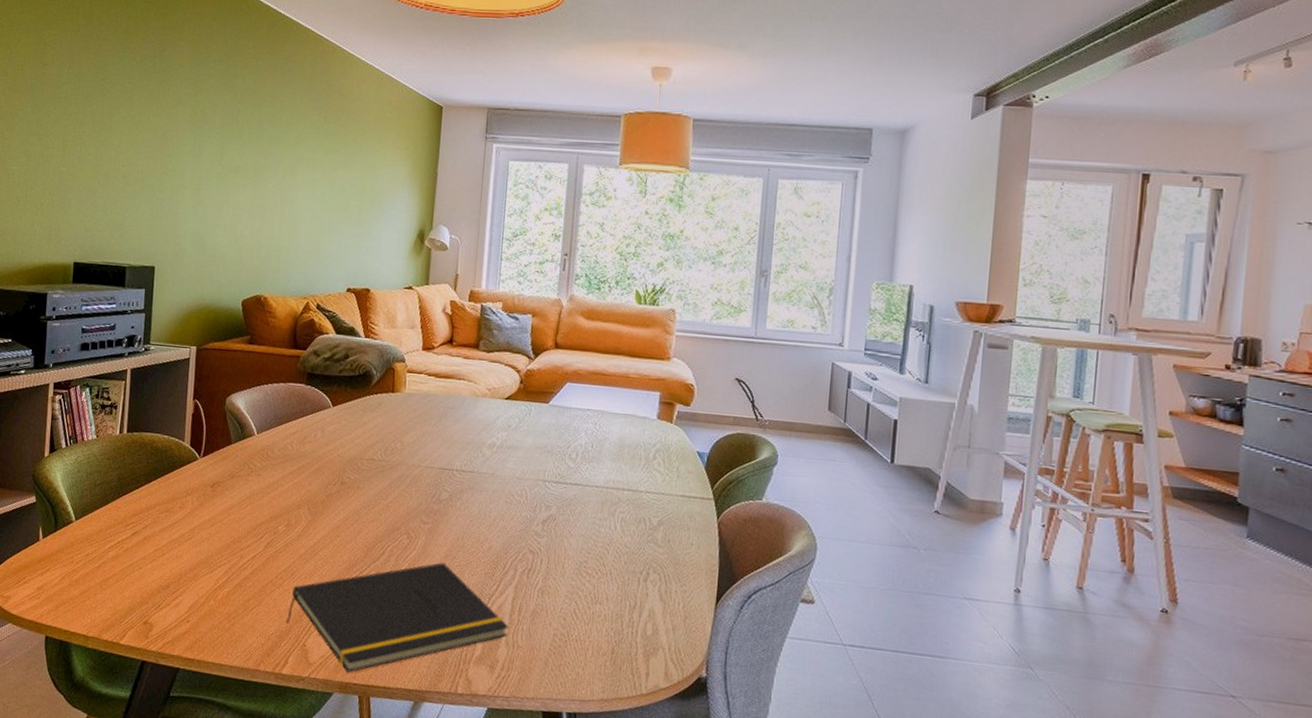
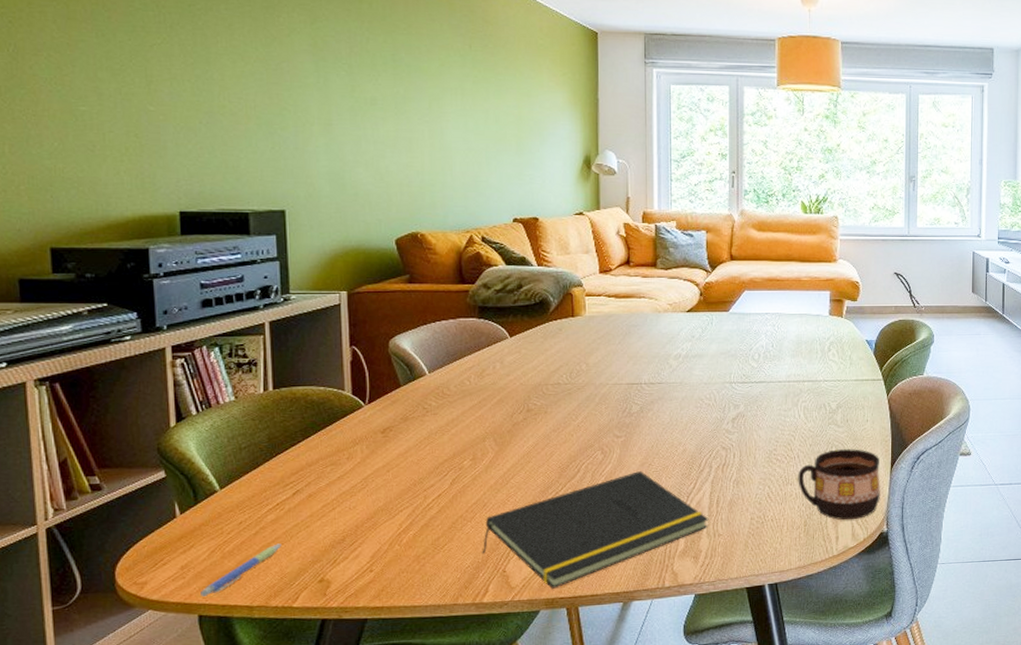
pen: none [49,580,118,620] -> present [200,543,282,598]
cup: none [608,572,703,657] -> present [798,449,880,521]

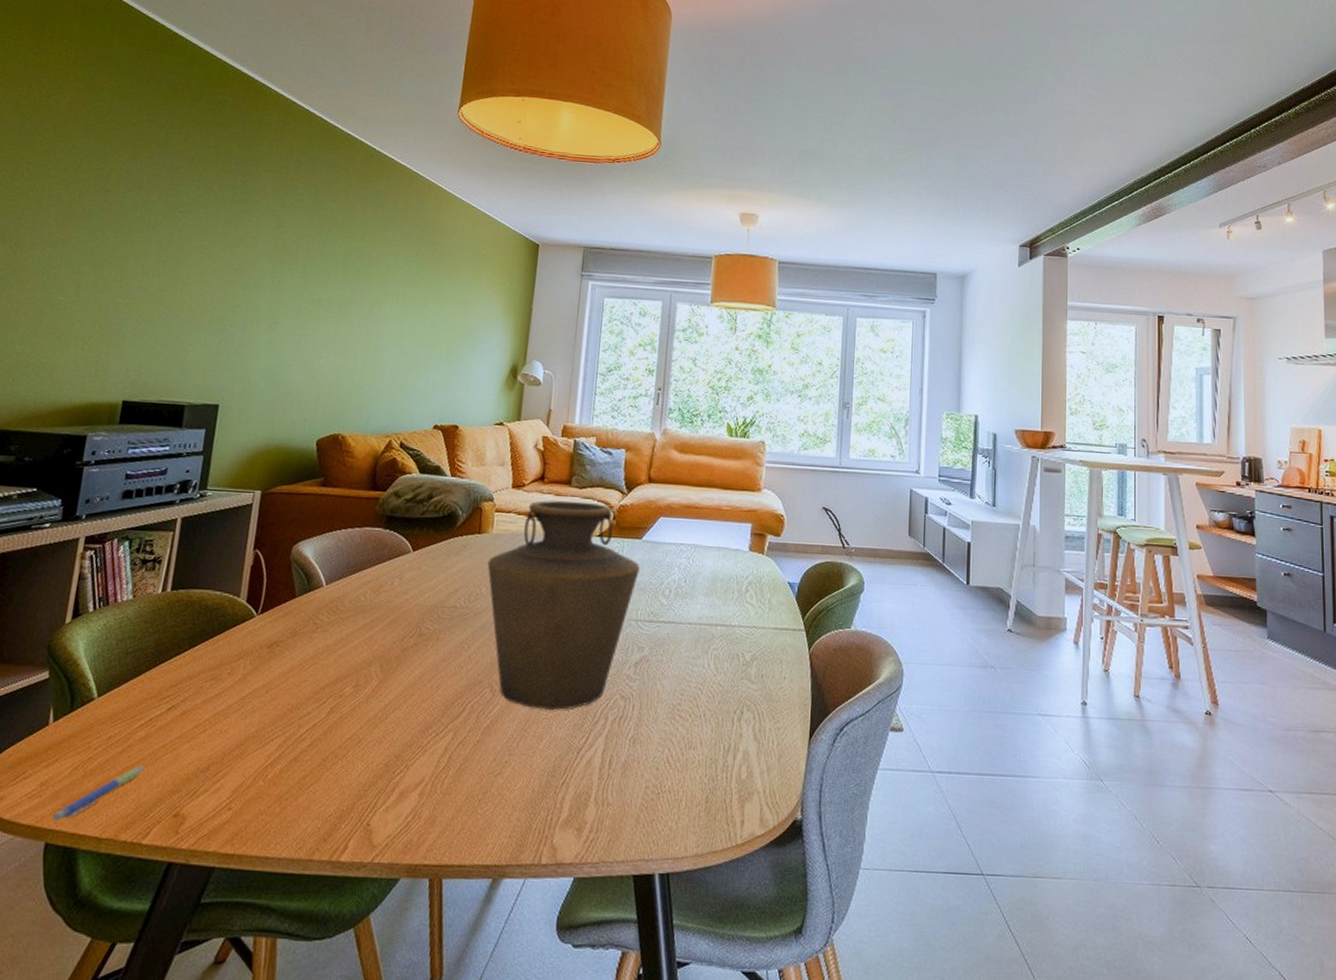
notepad: present [482,471,709,589] -> none [348,717,599,852]
vase: none [584,282,729,465] -> present [487,500,640,711]
cup: present [798,449,880,521] -> none [702,710,797,801]

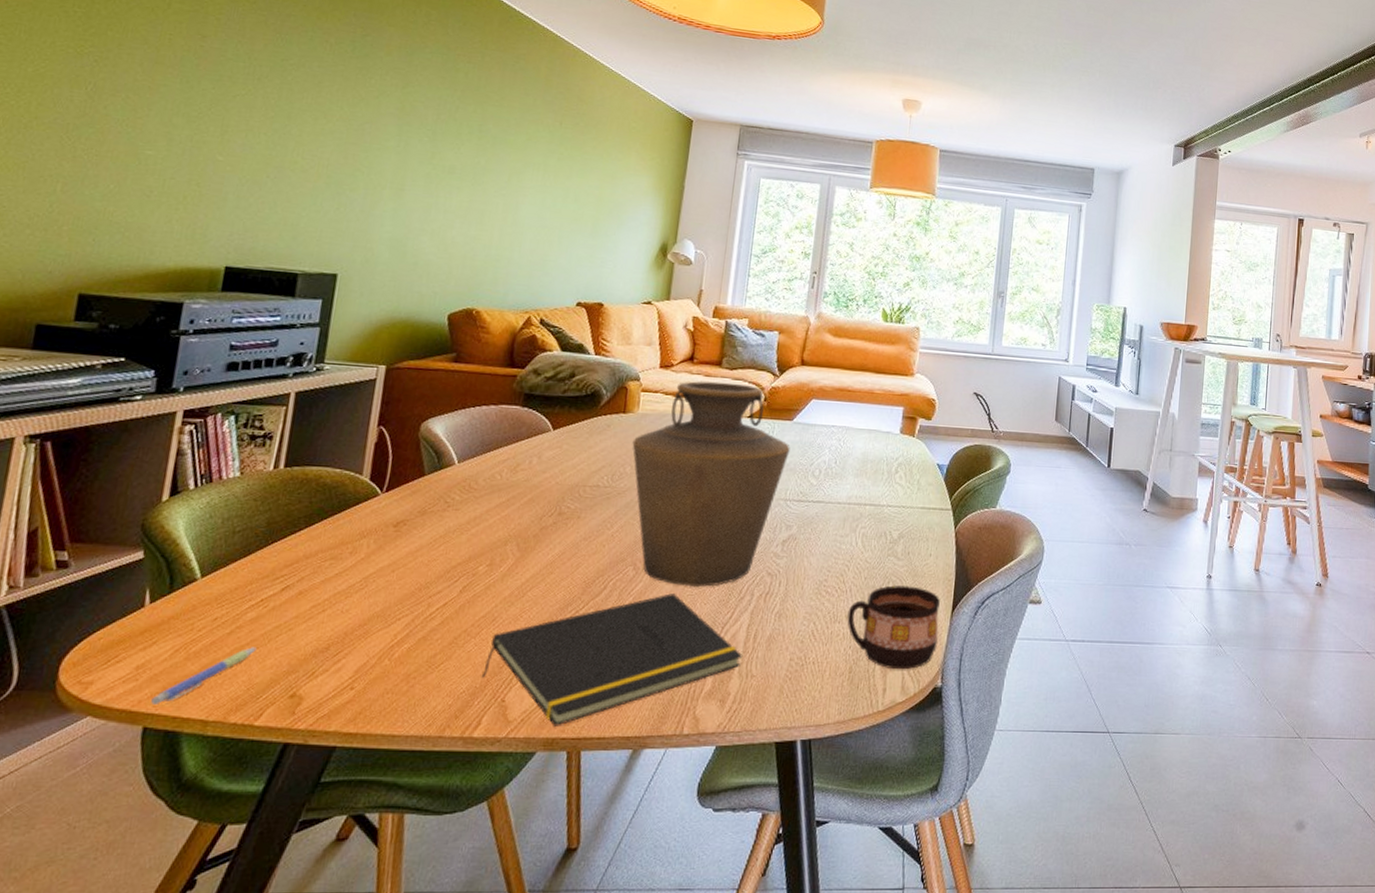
notepad: none [348,717,599,852] -> present [481,593,743,726]
cup: none [702,710,797,801] -> present [847,585,940,670]

